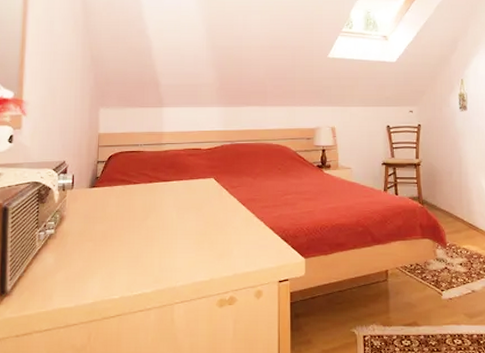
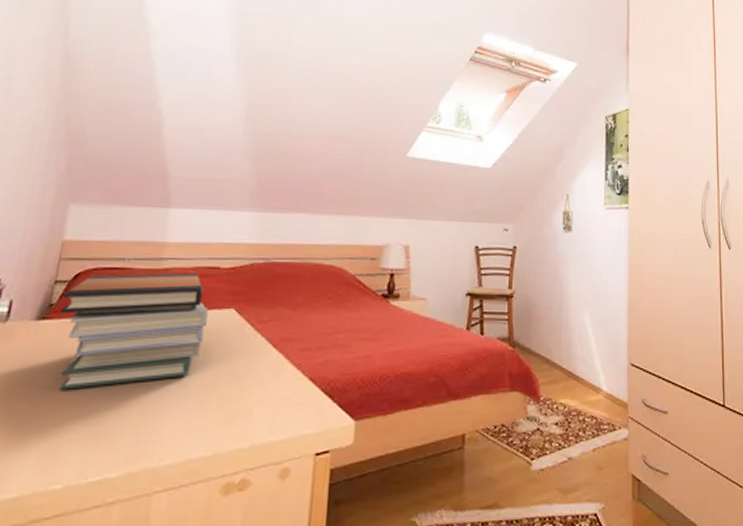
book stack: none [102,153,196,234] -> present [59,272,209,390]

